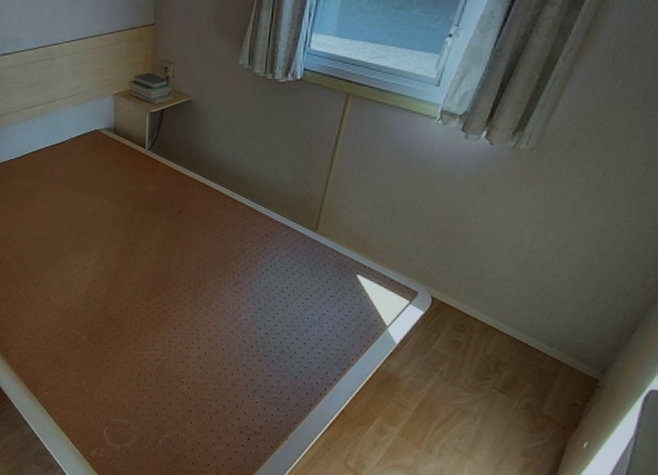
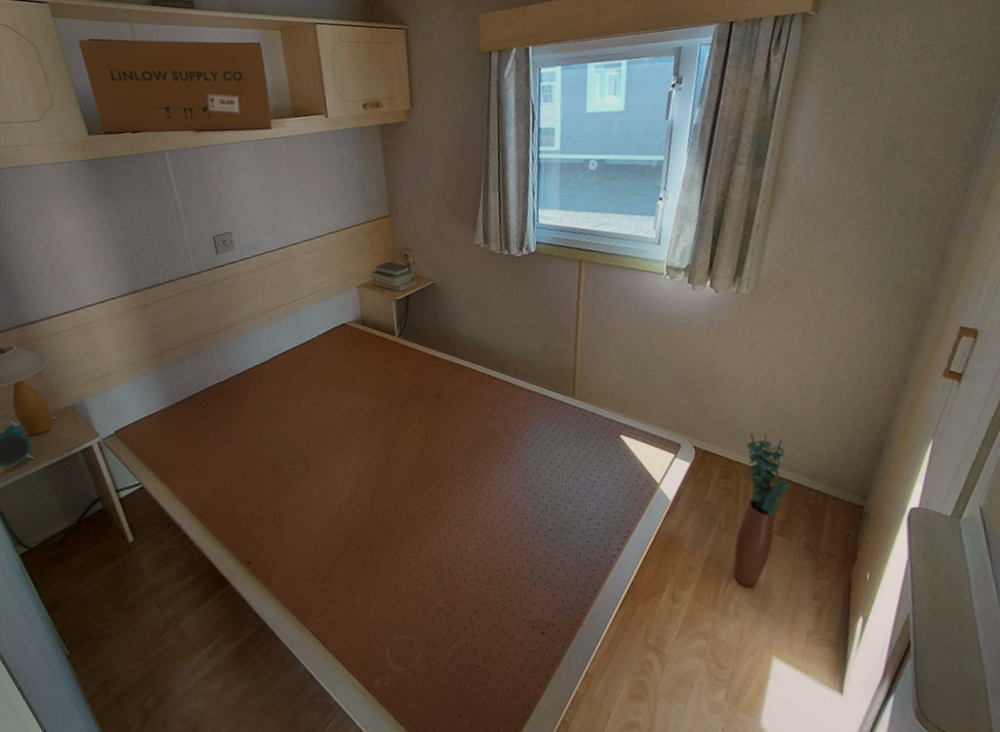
vase: none [446,293,528,436] -> present [733,433,791,588]

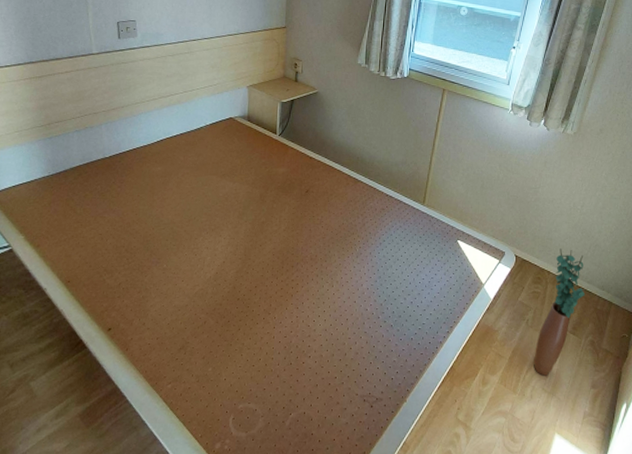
books: present [371,261,418,292] -> none [262,67,303,96]

